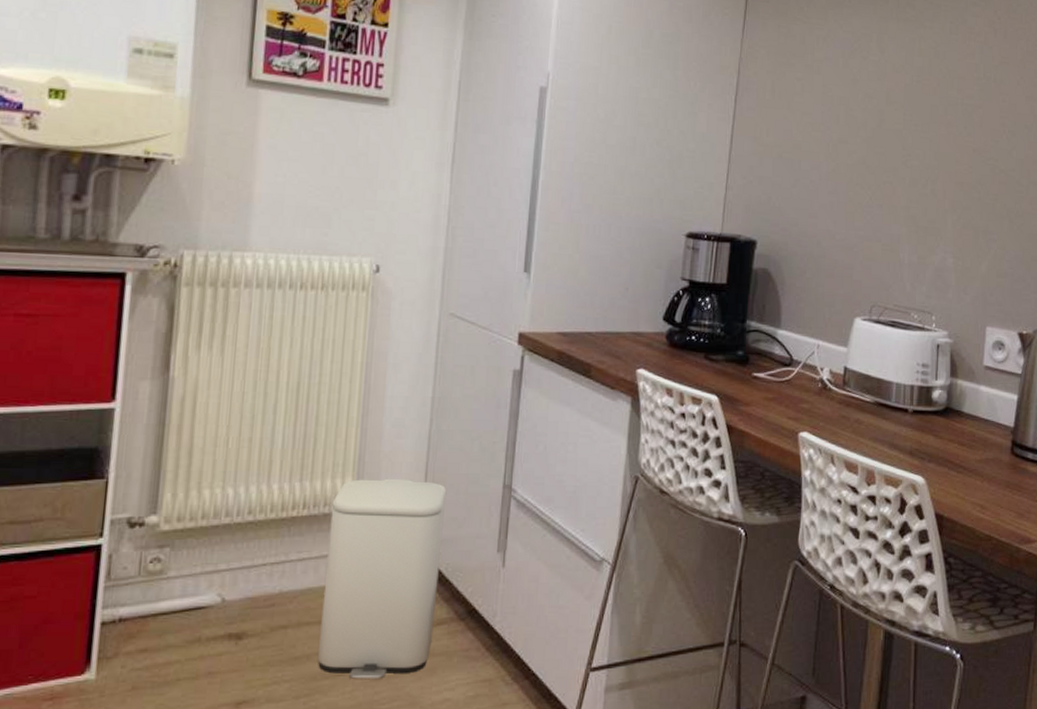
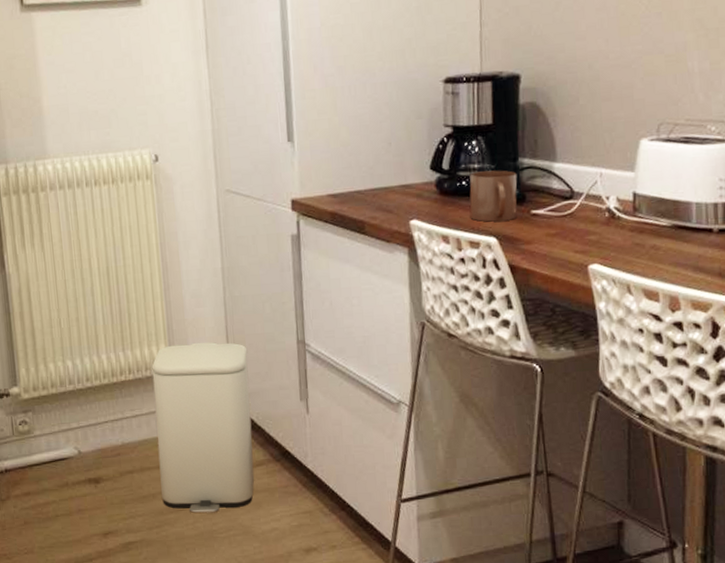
mug: none [695,328,744,380] -> present [469,170,518,222]

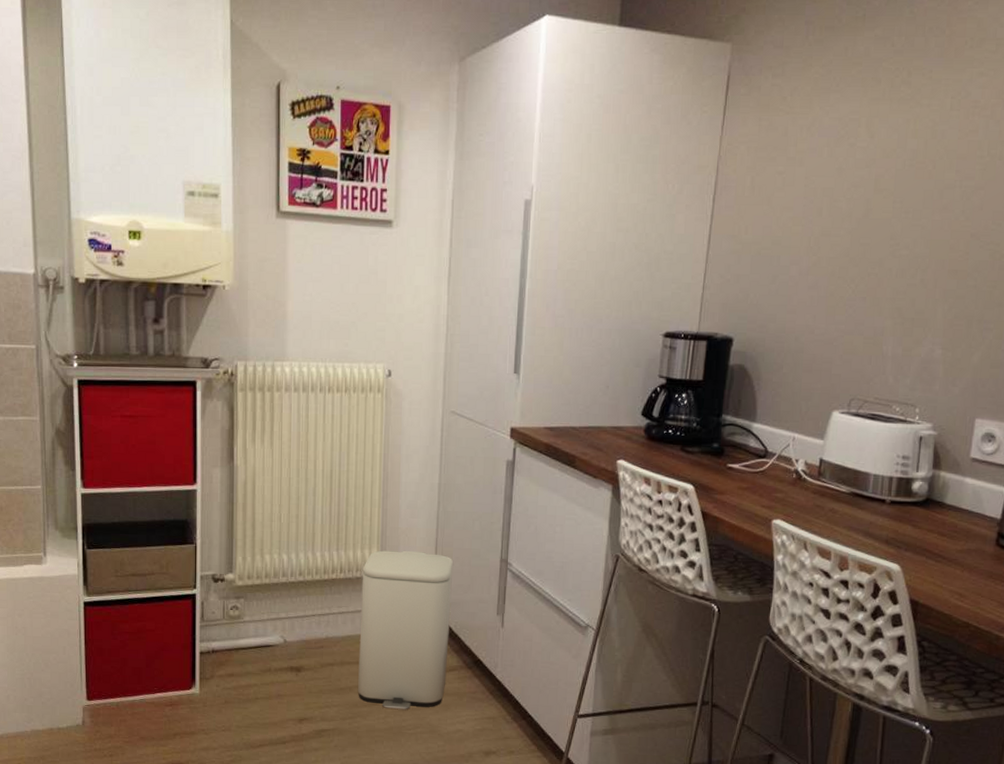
mug: present [469,170,518,222] -> none [672,422,719,471]

